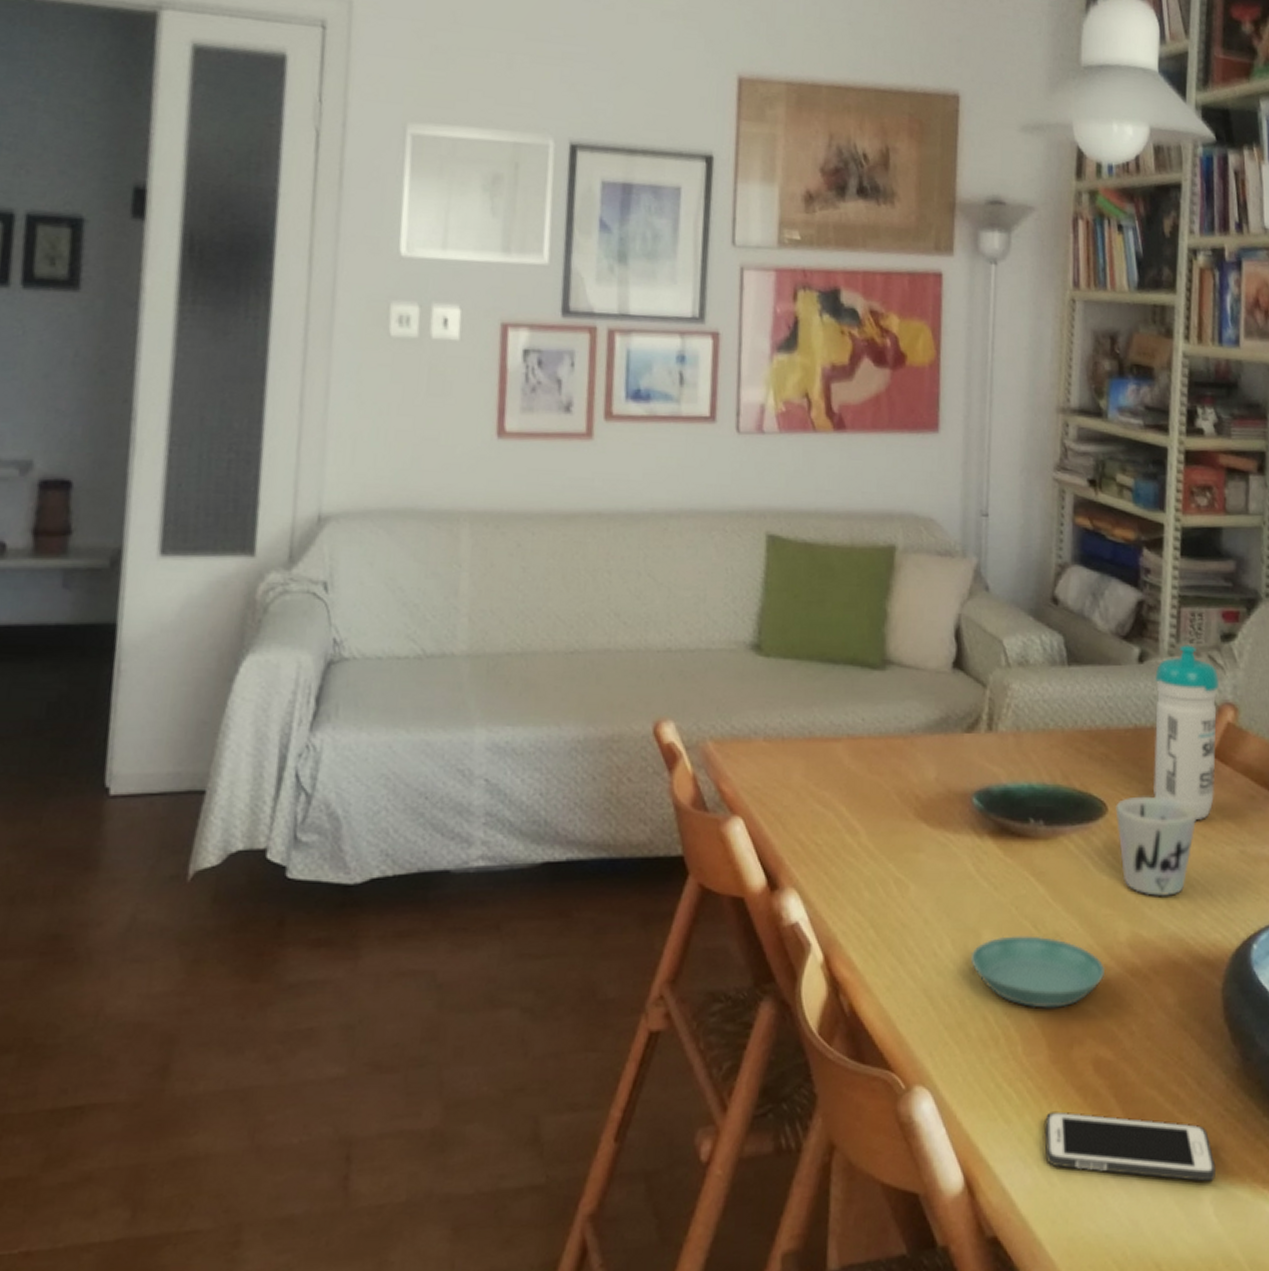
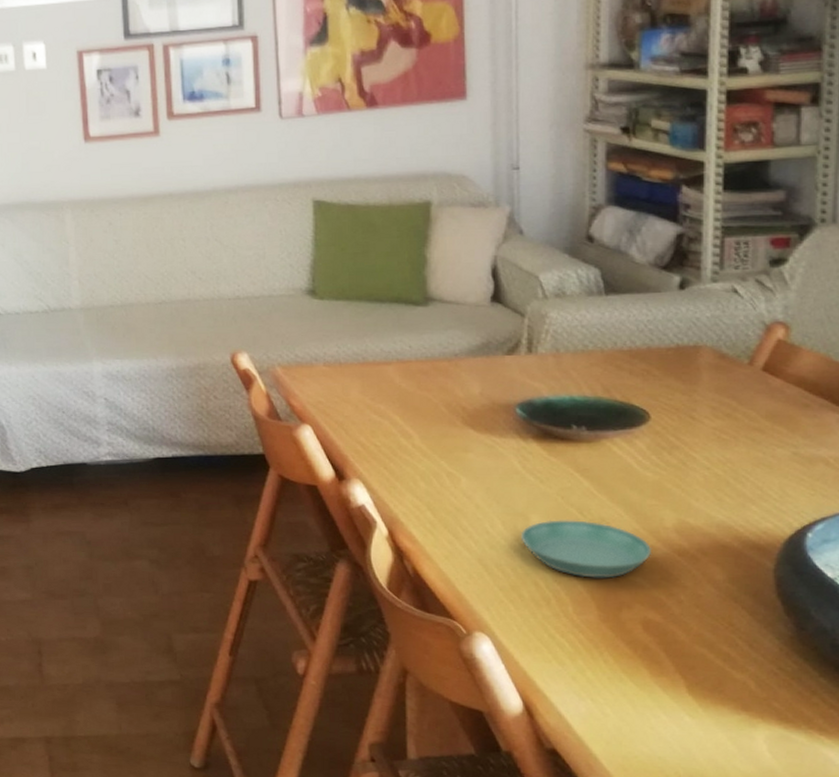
cell phone: present [1044,1111,1216,1182] -> none [597,659,769,725]
mug: present [1115,796,1198,896] -> none [658,405,746,490]
water bottle: present [1154,645,1219,819] -> none [697,271,768,425]

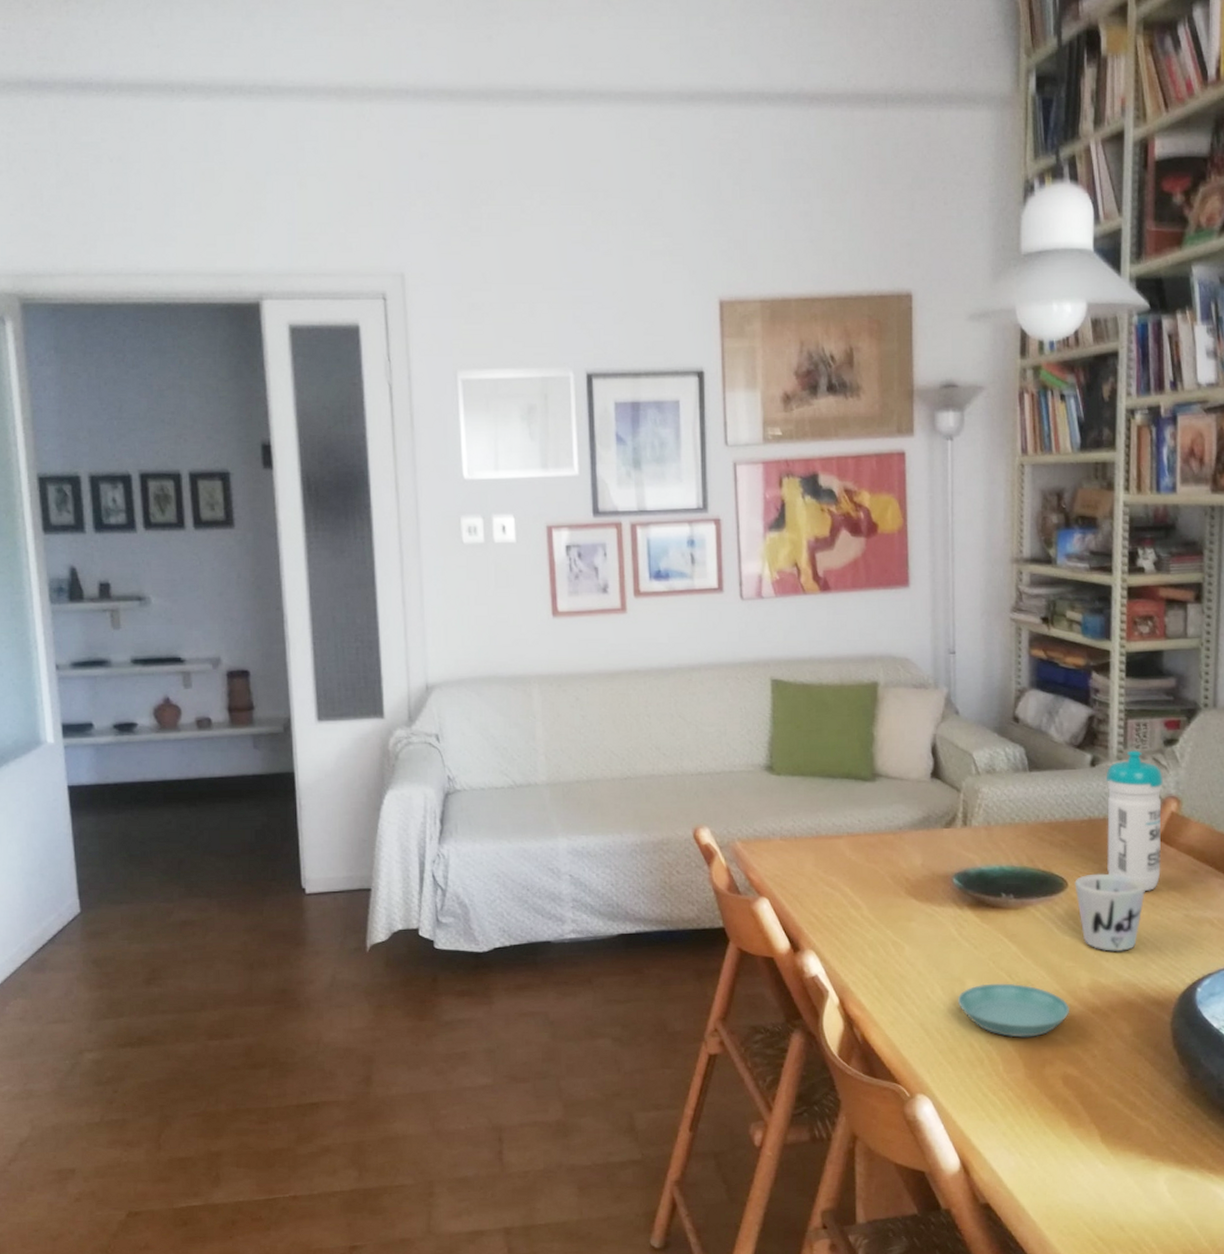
mug: none [658,405,746,490] -> present [1075,873,1146,952]
water bottle: none [697,271,768,425] -> present [1106,750,1163,891]

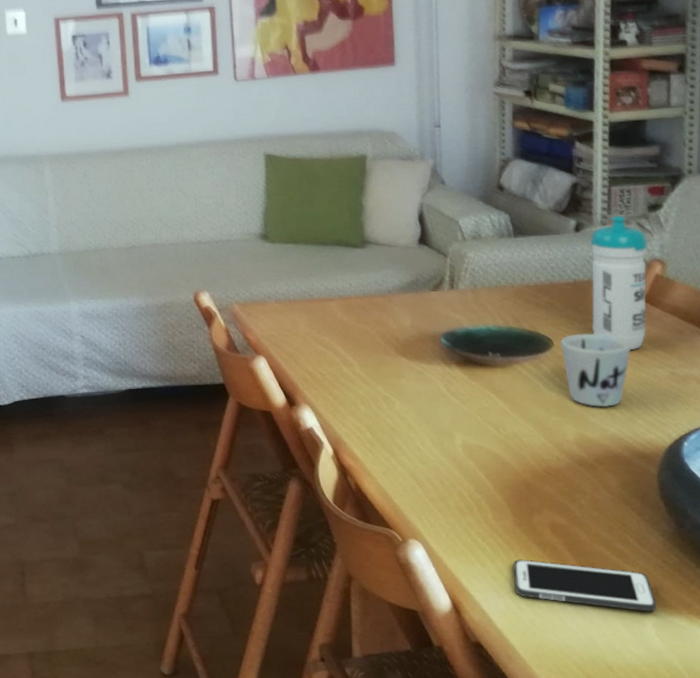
saucer: present [957,983,1070,1038] -> none [446,436,557,488]
cell phone: none [1024,1114,1168,1168] -> present [513,559,656,612]

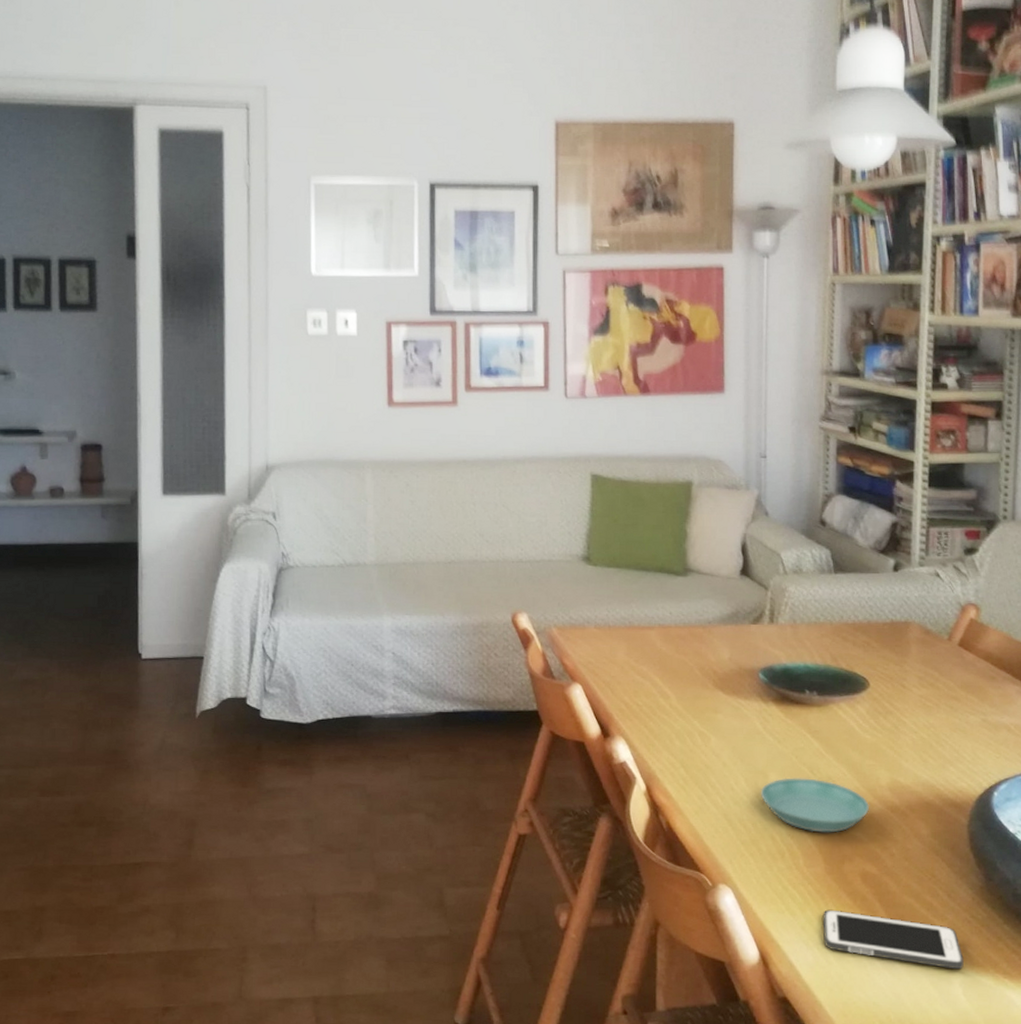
saucer: none [446,436,557,488] -> present [760,777,870,833]
mug: present [560,333,632,407] -> none [876,675,946,752]
water bottle: present [590,215,647,350] -> none [908,557,963,694]

